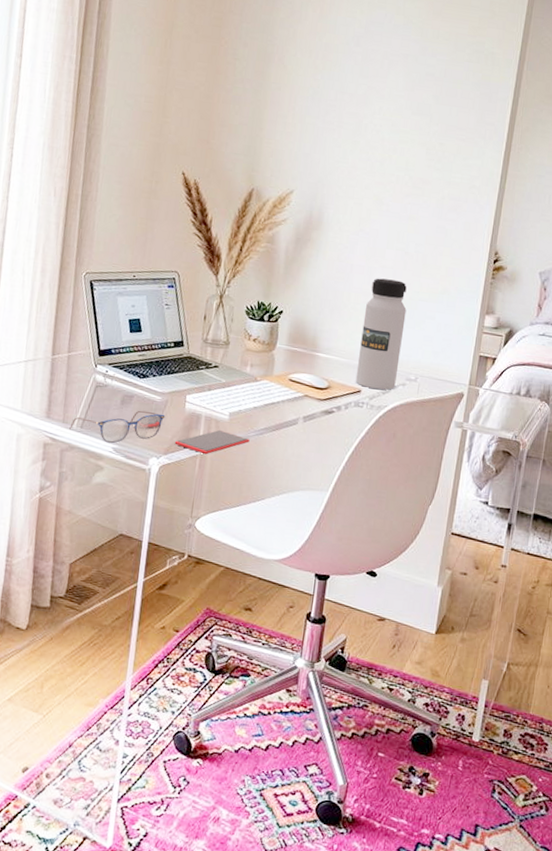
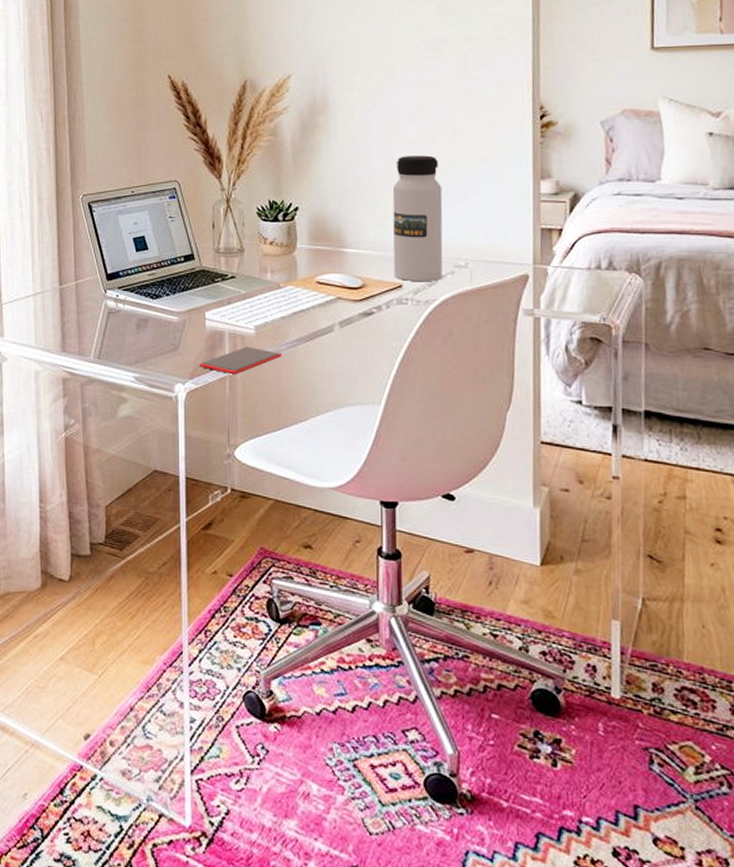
glasses: present [69,410,165,444] -> none [87,333,185,373]

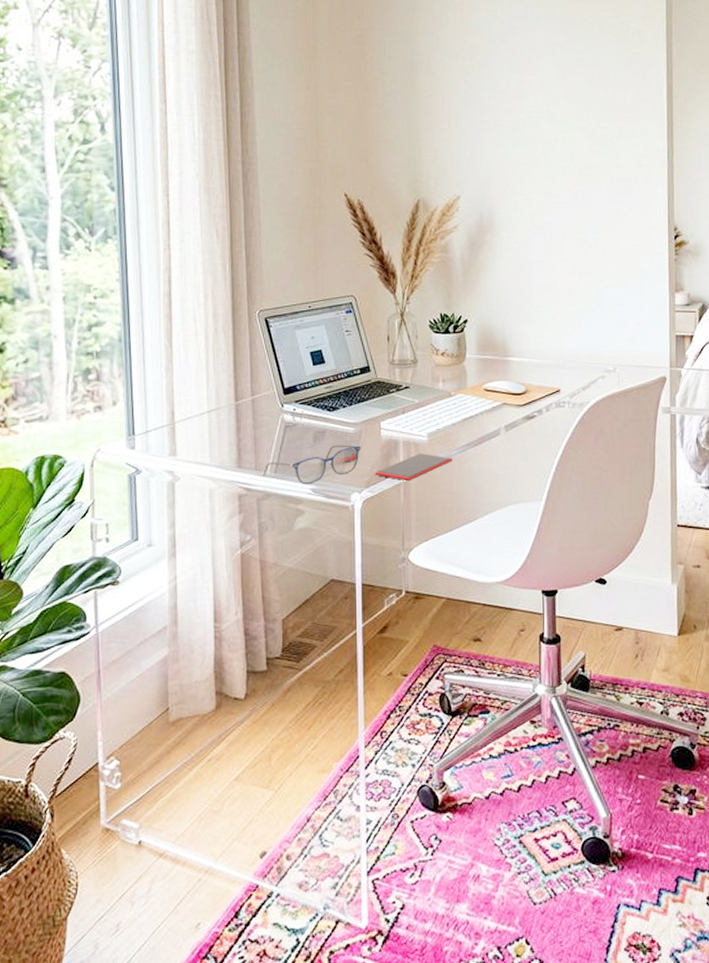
glasses: none [87,333,185,373] -> present [263,444,362,485]
water bottle: present [392,155,443,281] -> none [551,271,595,386]

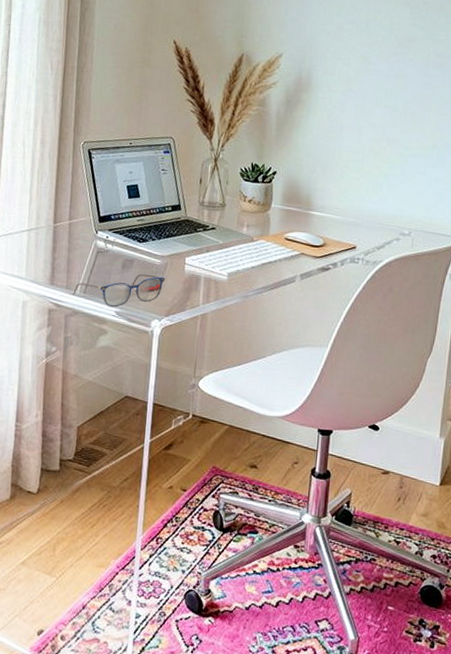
smartphone: present [375,452,453,482] -> none [175,290,249,315]

